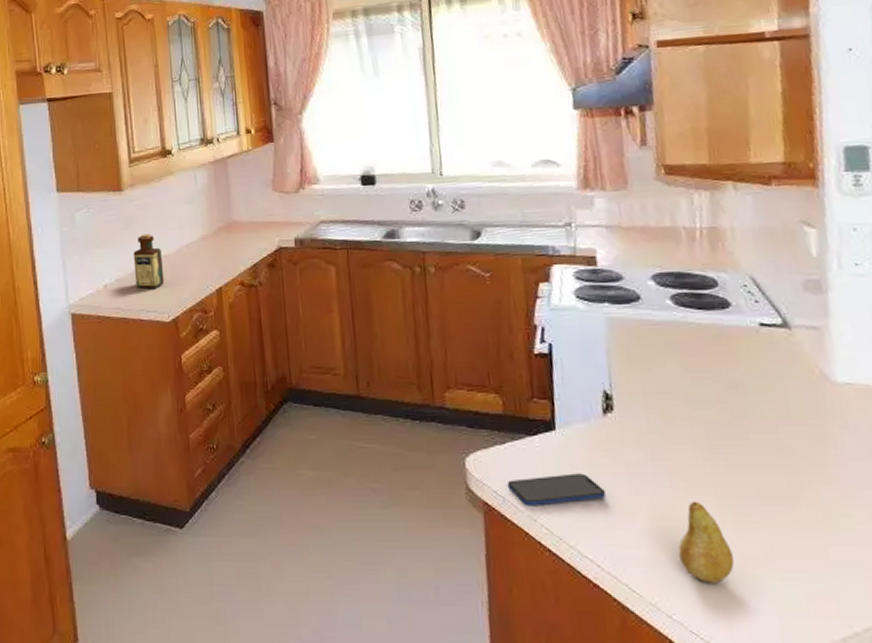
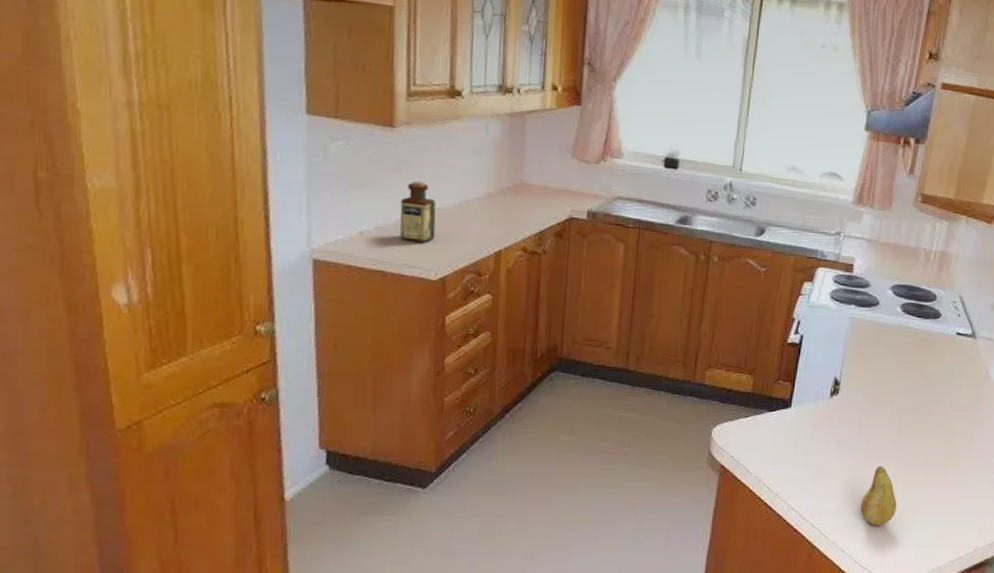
smartphone: present [507,473,606,506] -> none [743,443,818,469]

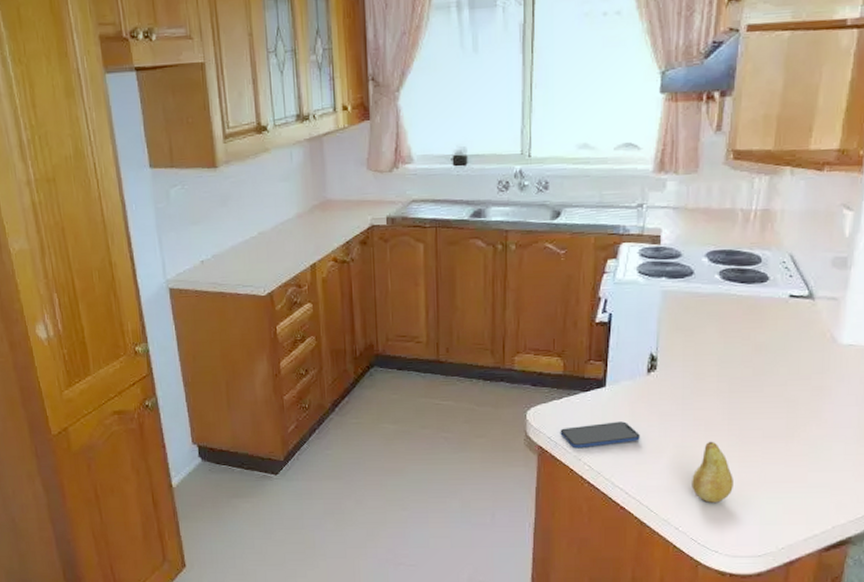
bottle: present [399,180,436,243] -> none [229,211,260,264]
smartphone: none [743,443,818,469] -> present [560,421,640,449]

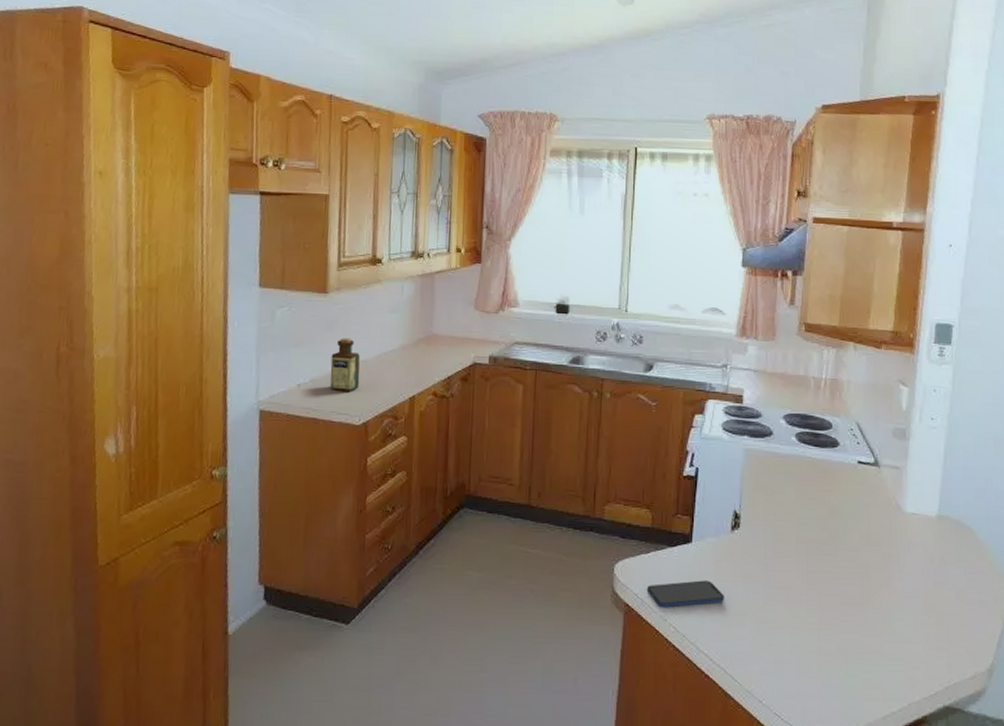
bottle: none [229,211,260,264] -> present [330,337,360,391]
fruit: present [692,441,733,503] -> none [774,605,814,673]

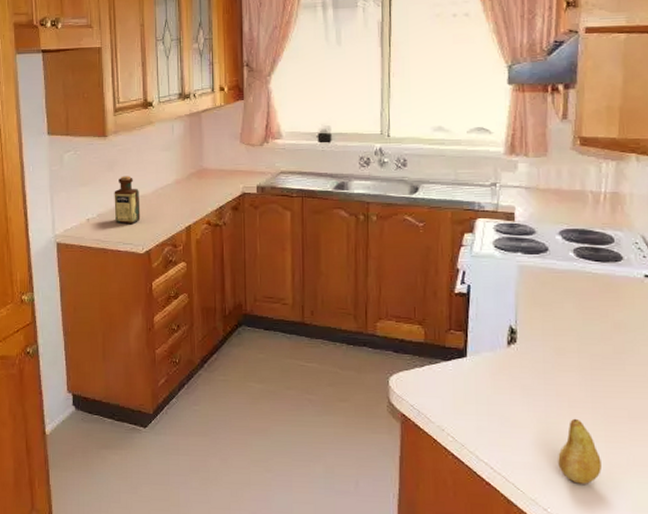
smartphone: present [646,580,724,608] -> none [422,393,503,419]
fruit: none [774,605,814,673] -> present [558,418,601,484]

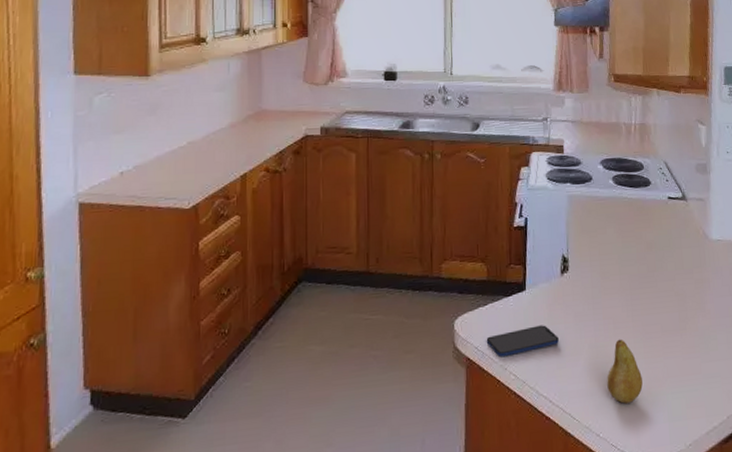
bottle: present [114,176,141,223] -> none [155,120,188,176]
smartphone: none [422,393,503,419] -> present [486,325,559,358]

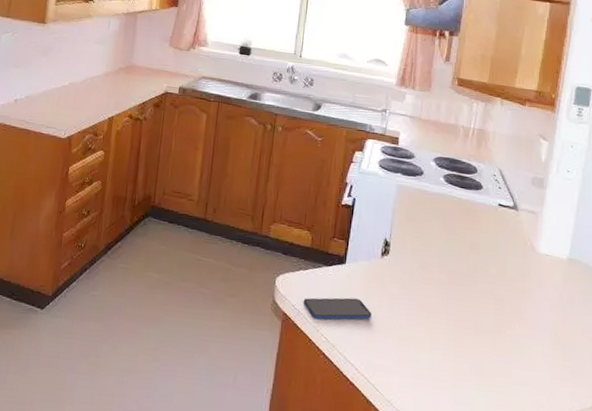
fruit: present [607,339,643,404] -> none [413,327,449,389]

